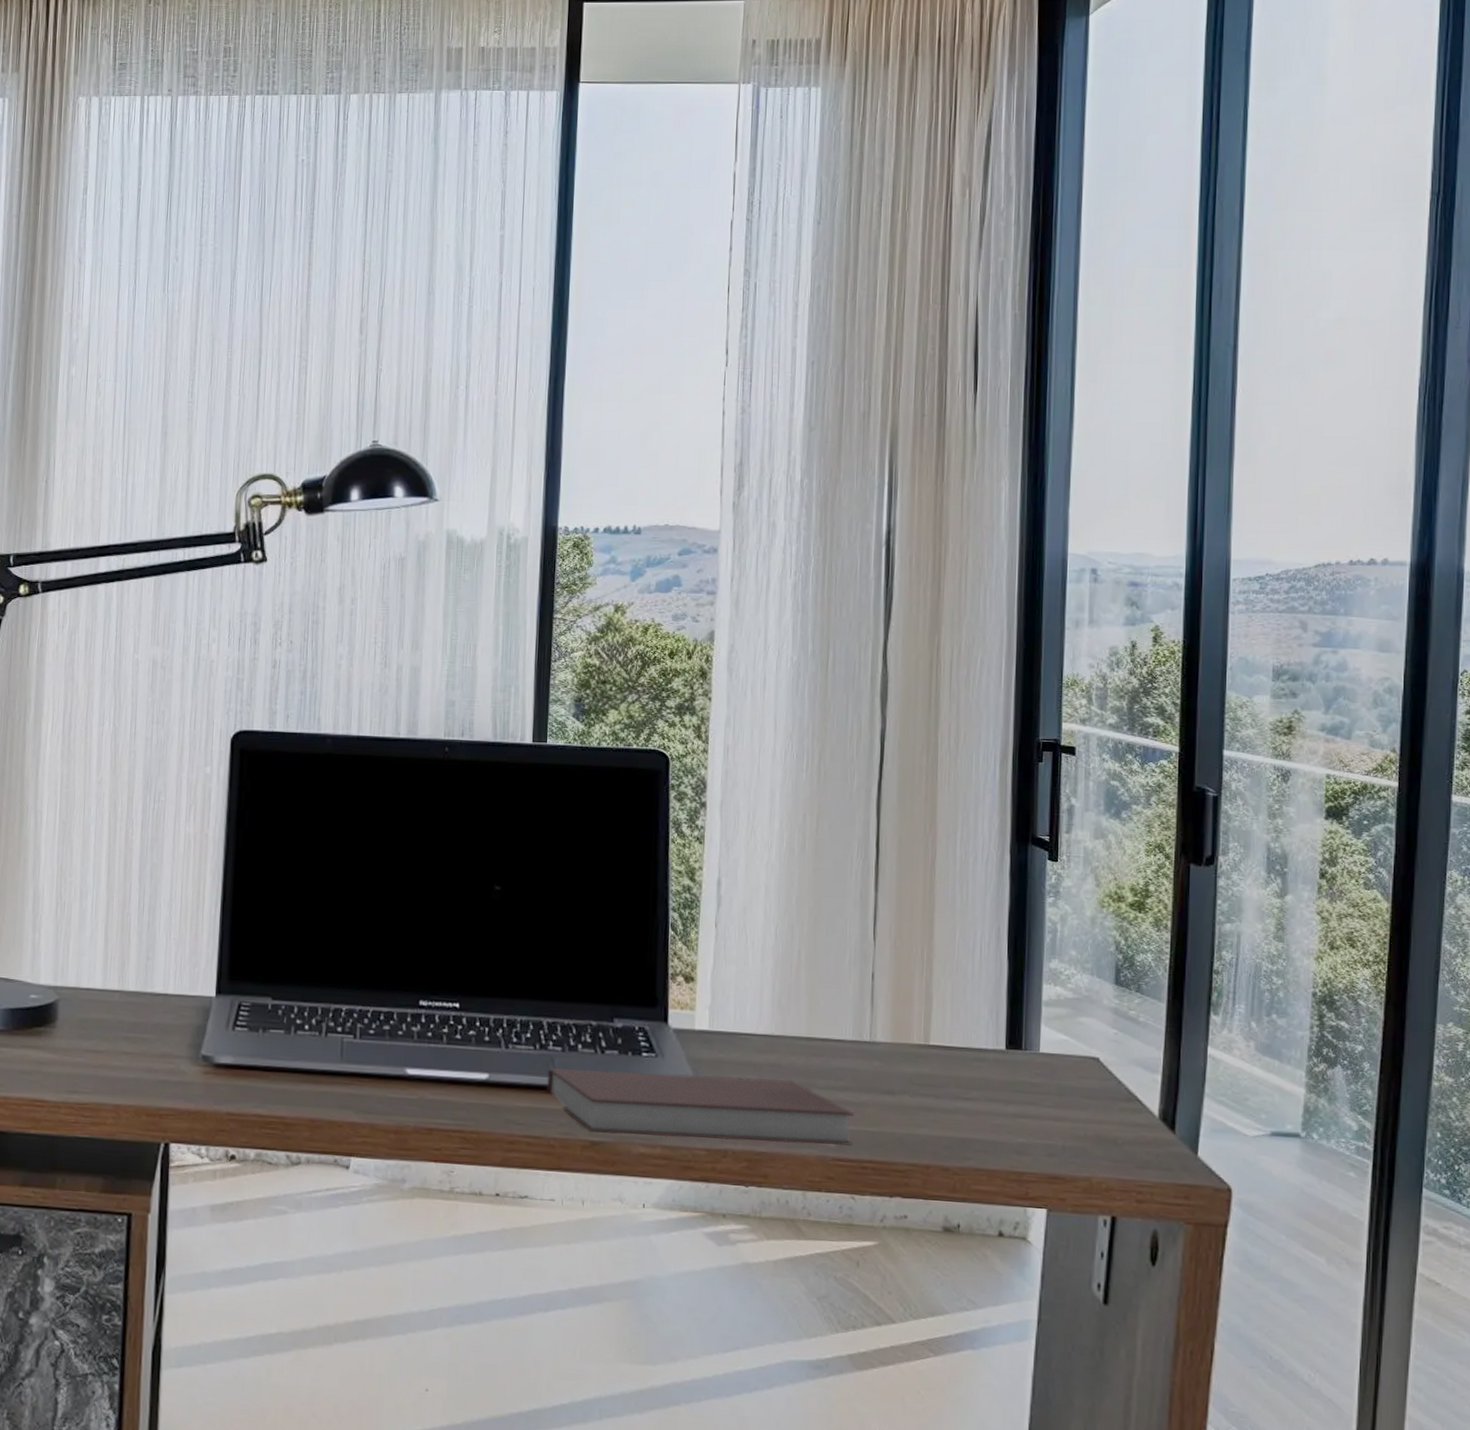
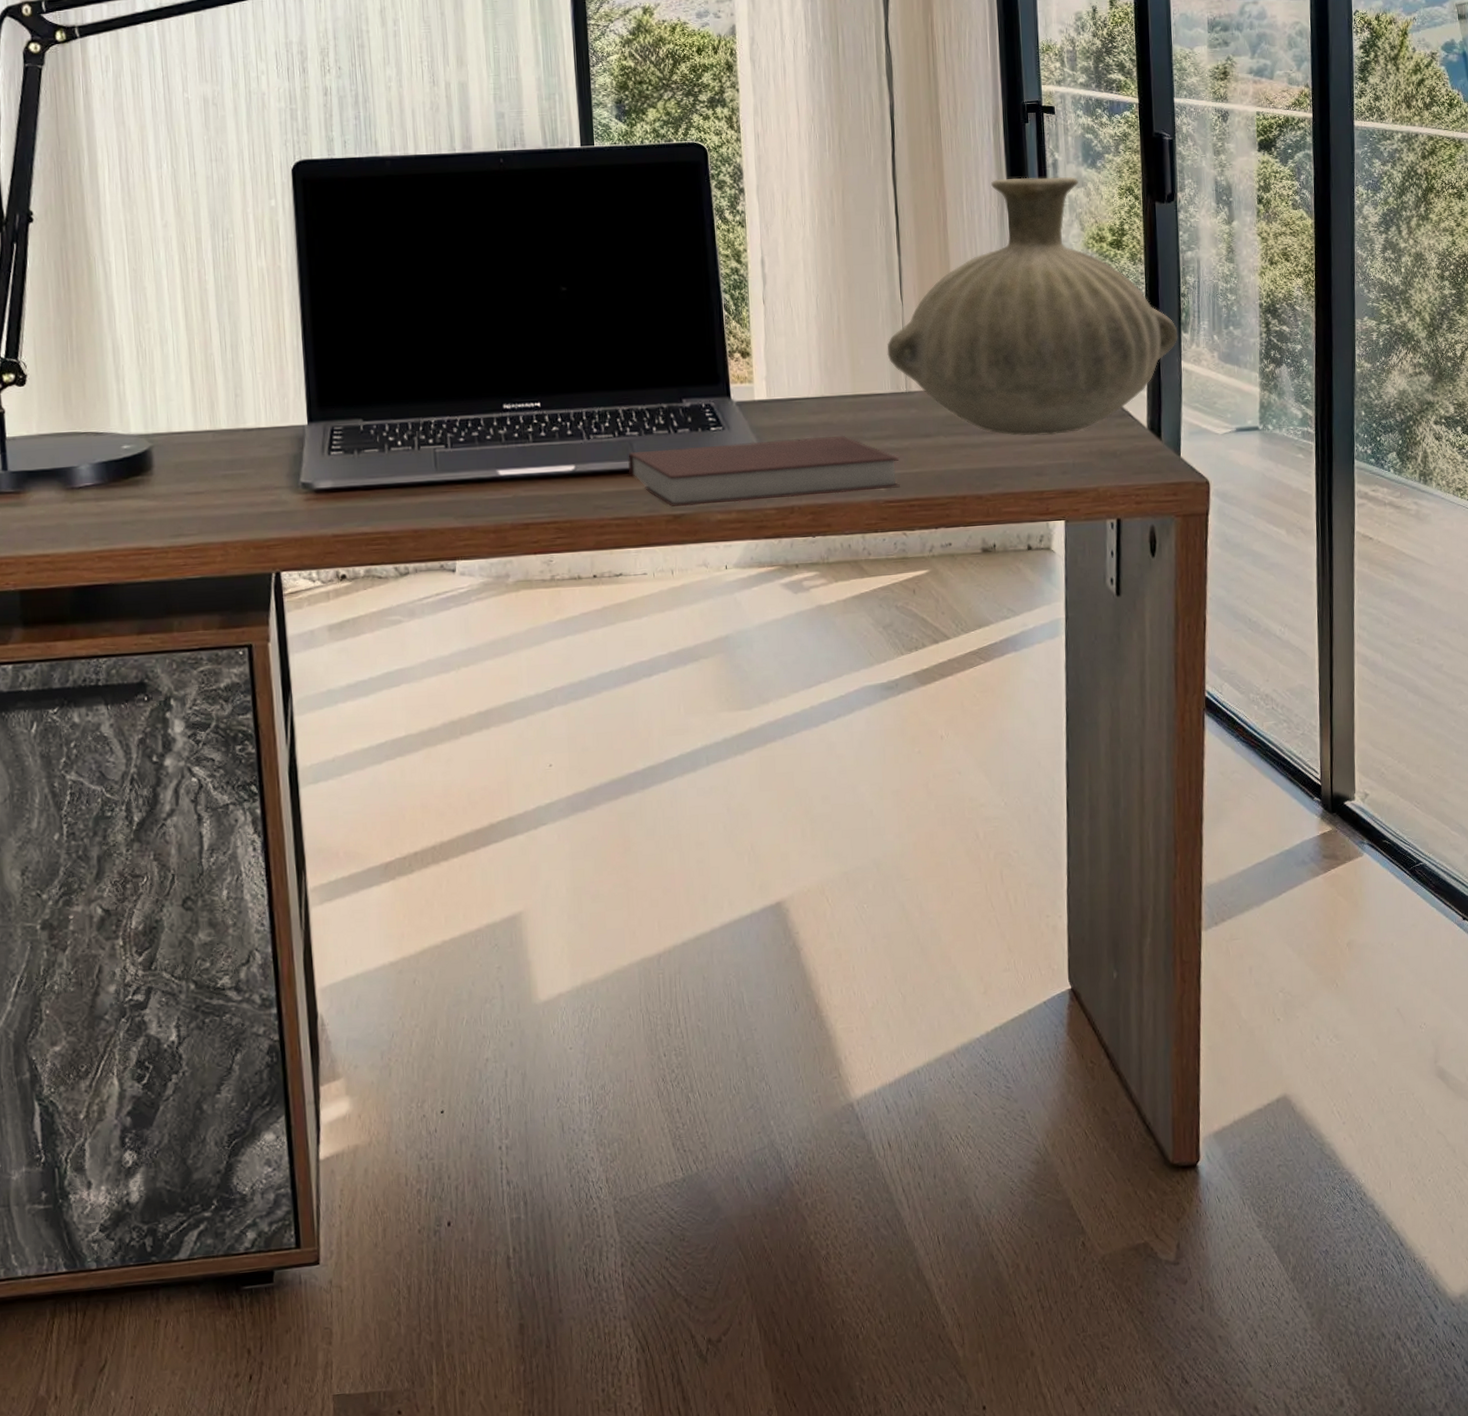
vase: none [851,819,1206,1112] -> present [887,176,1178,436]

